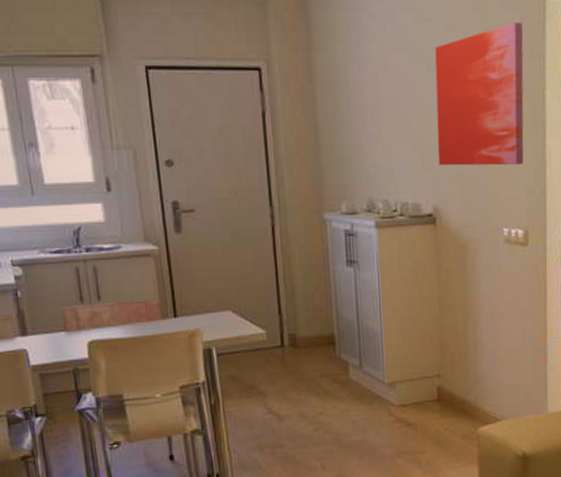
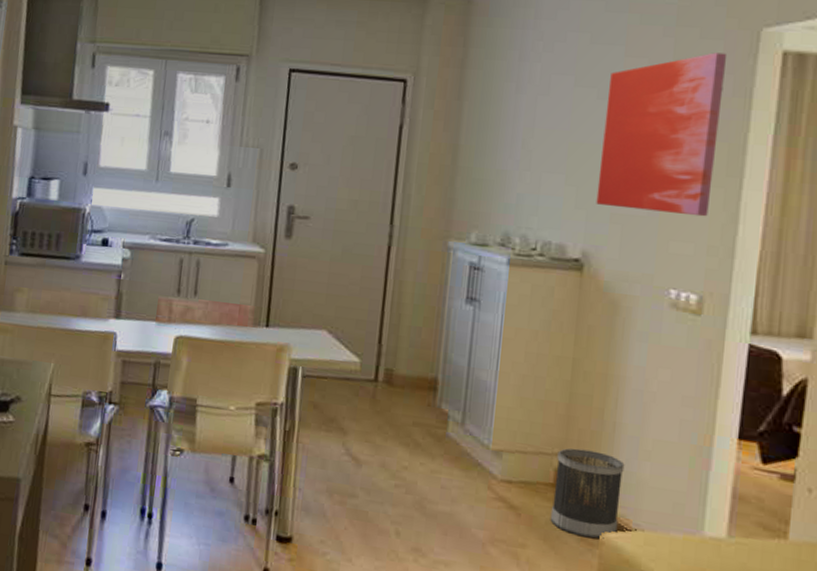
wastebasket: none [437,367,489,435] -> present [550,448,625,539]

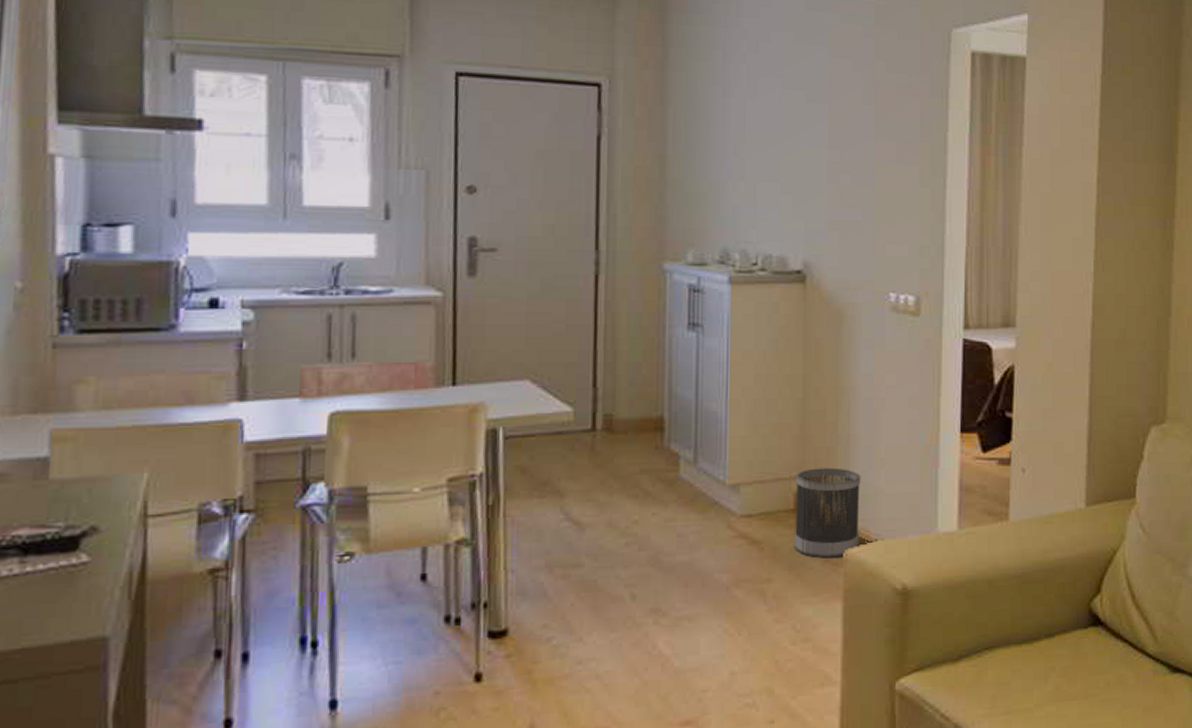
wall art: present [596,52,726,217] -> none [813,53,922,218]

